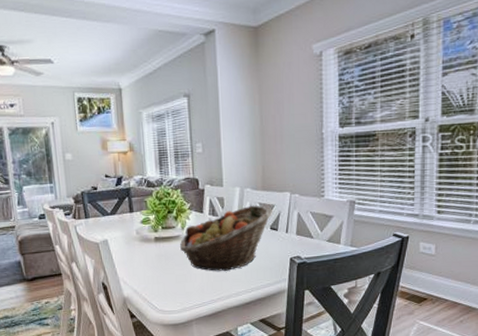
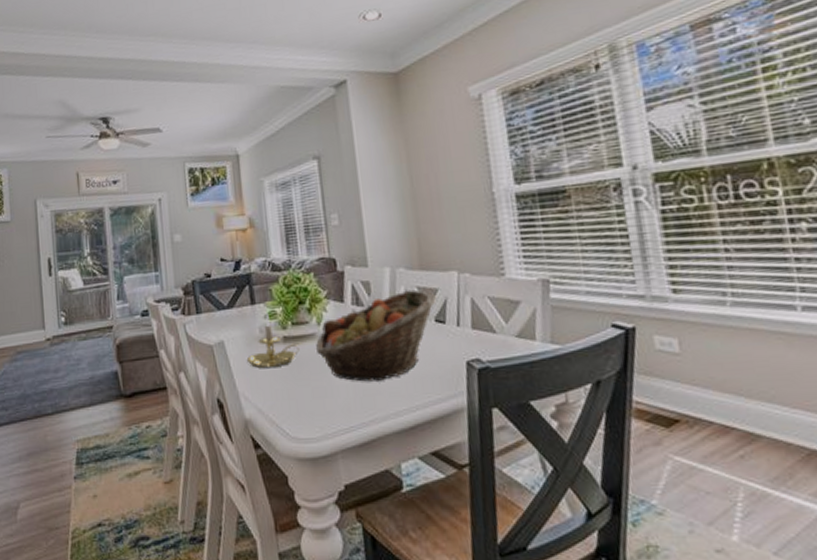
candle holder: none [125,219,169,260] -> present [246,312,302,368]

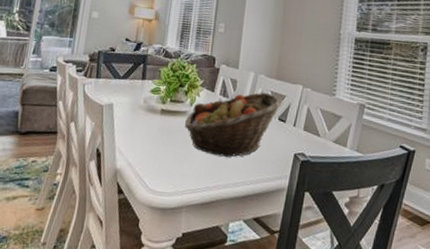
candle holder: present [246,312,302,368] -> none [128,88,175,132]

